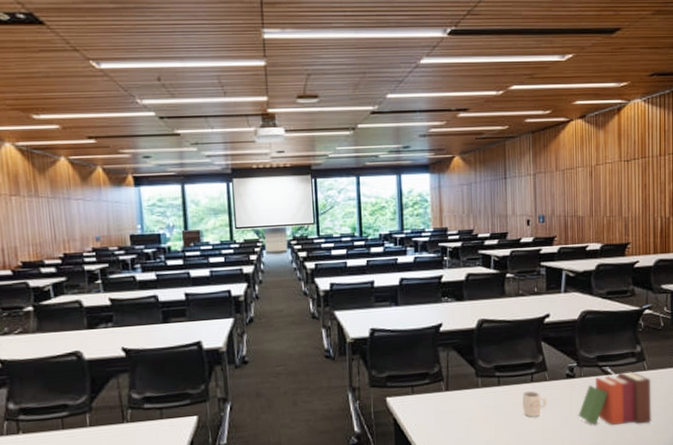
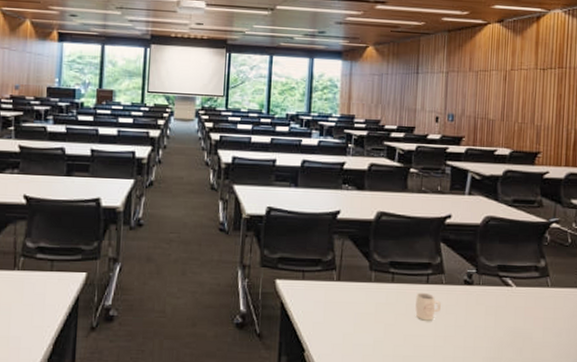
books: present [578,371,652,425] -> none [473,286,554,344]

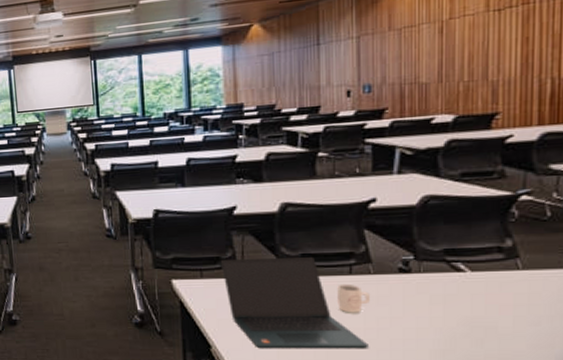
laptop: none [321,261,437,355] -> present [220,257,368,348]

